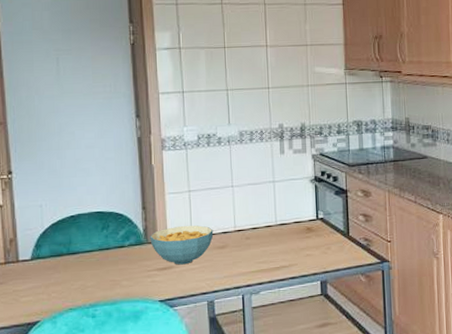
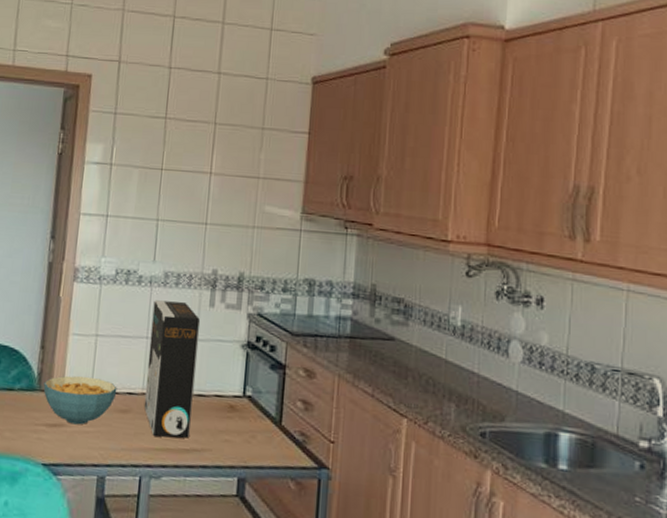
cereal box: none [234,153,278,262] -> present [143,300,200,439]

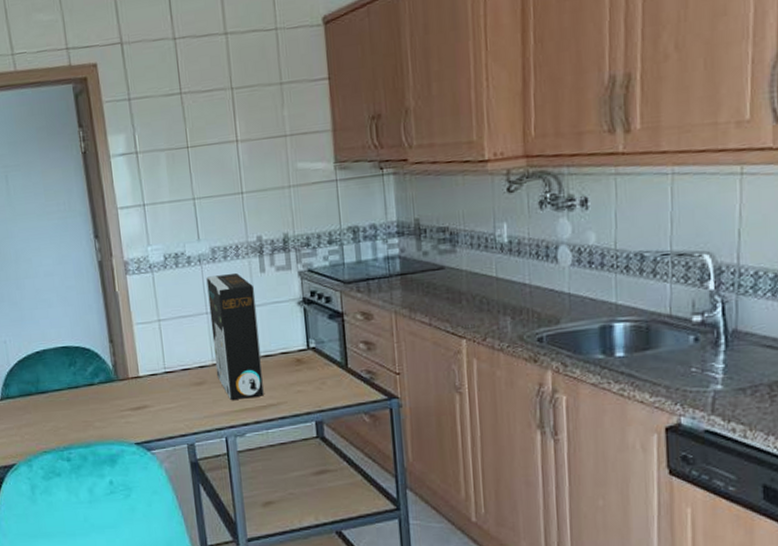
cereal bowl: present [43,375,118,425] -> none [120,359,189,404]

